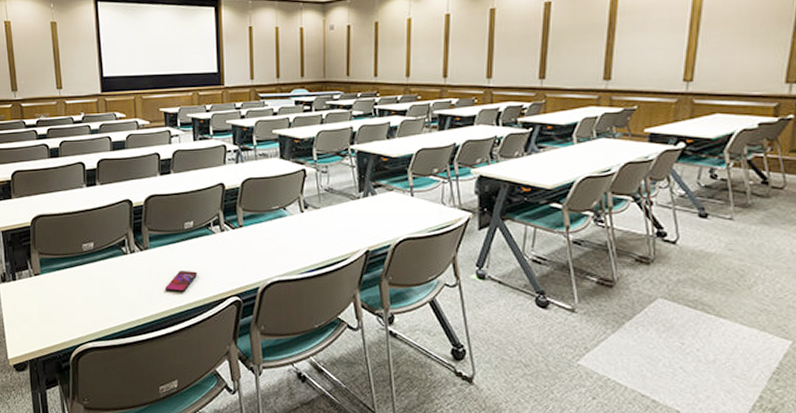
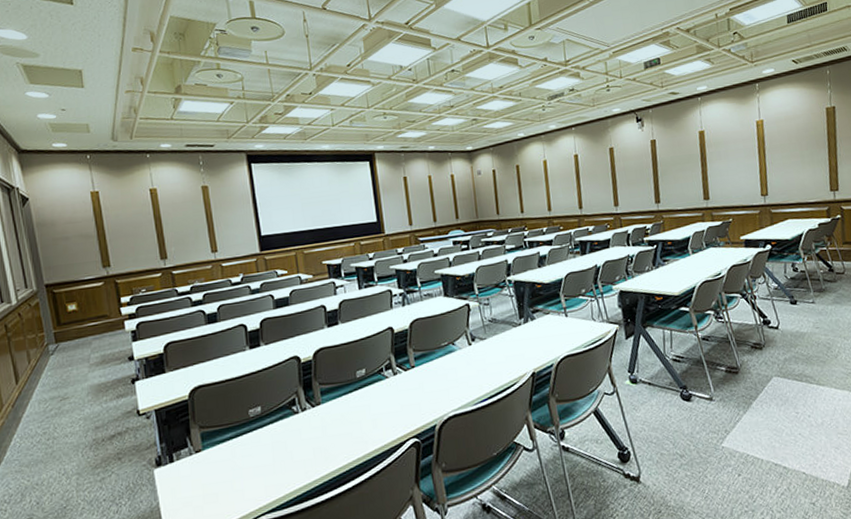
smartphone: present [164,271,197,292] -> none [341,419,373,445]

